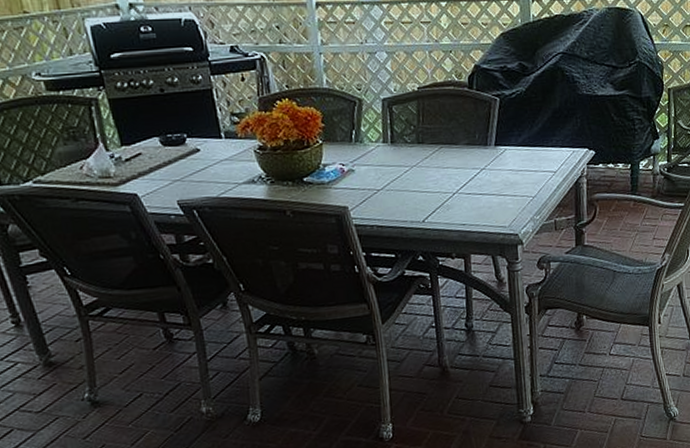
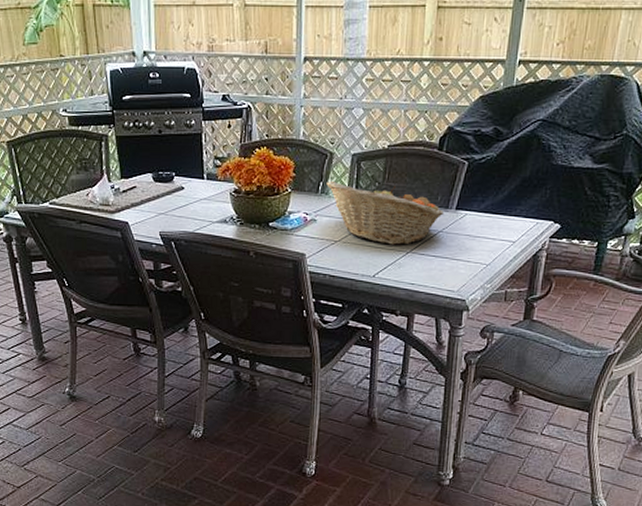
fruit basket: none [359,127,485,188] -> present [326,180,444,245]

